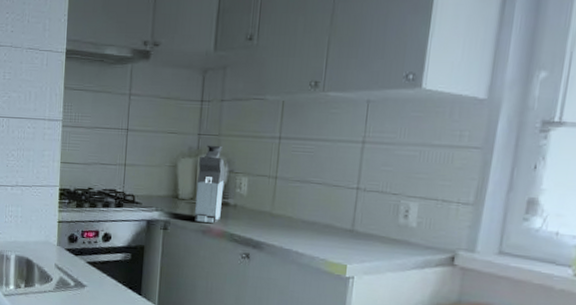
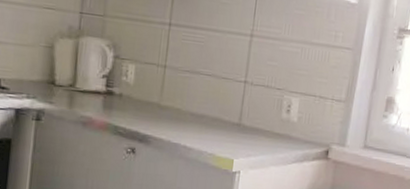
coffee maker: present [194,145,226,223] -> none [74,25,111,114]

